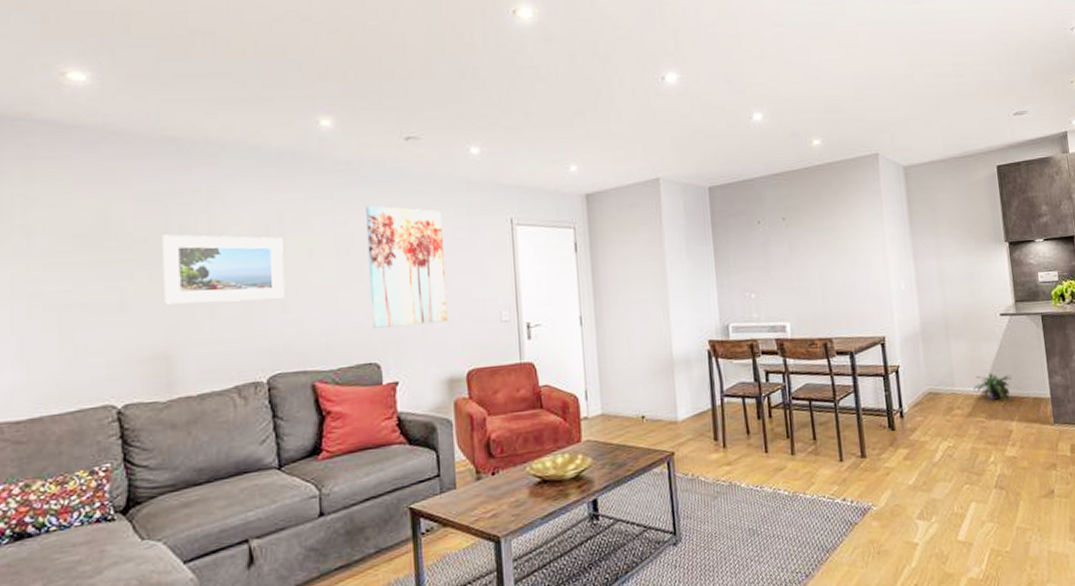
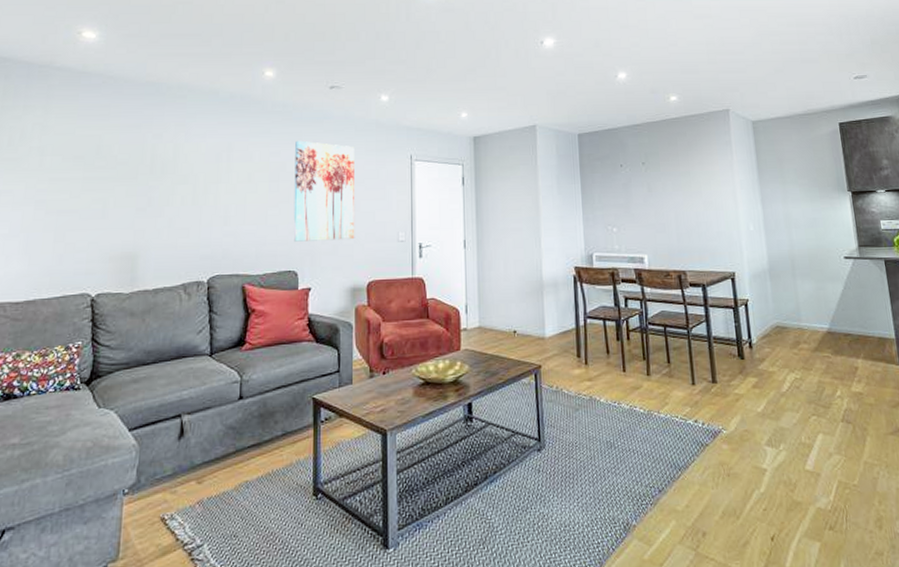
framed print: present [161,234,285,305] -> none [135,158,229,215]
potted plant: present [973,372,1012,400] -> none [819,311,857,338]

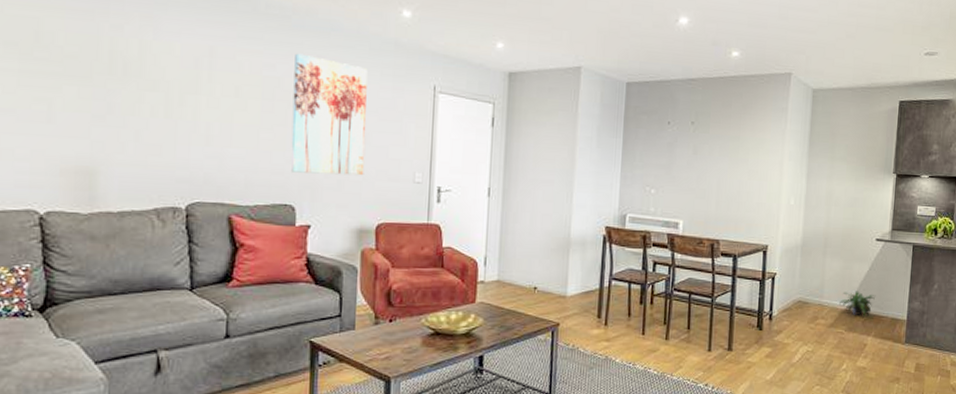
potted plant: none [819,311,857,338] -> present [839,291,876,317]

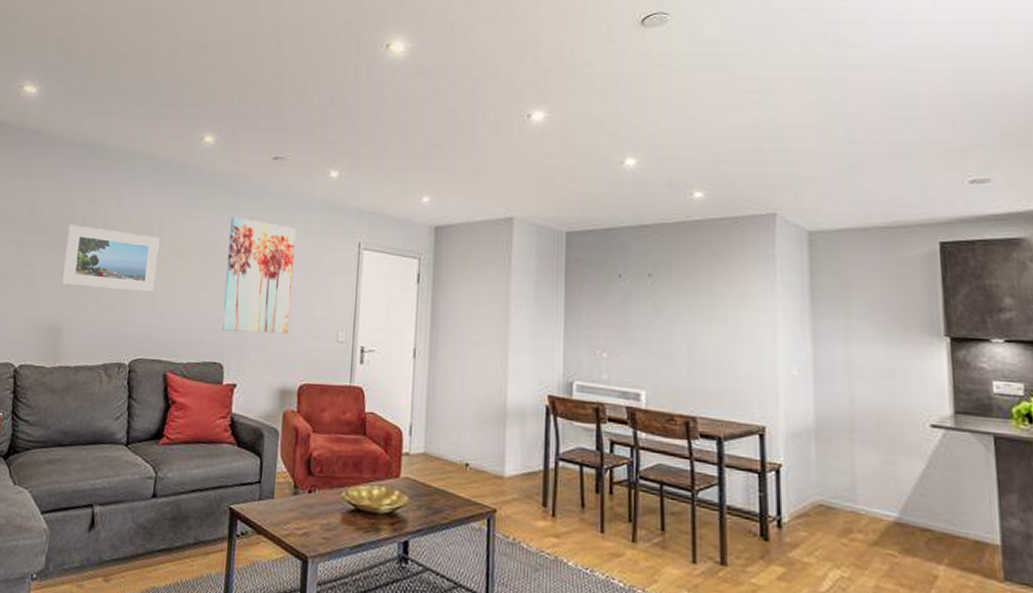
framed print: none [90,53,211,133] -> present [62,224,160,293]
potted plant: present [839,291,876,317] -> none [884,496,943,535]

